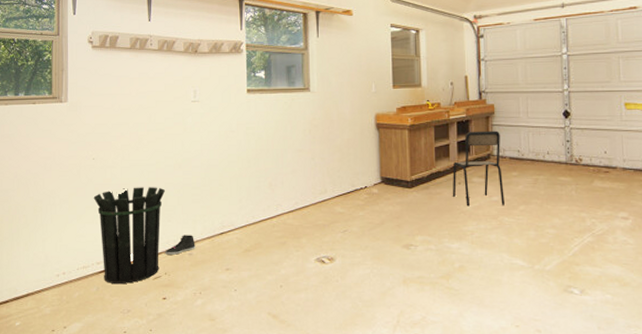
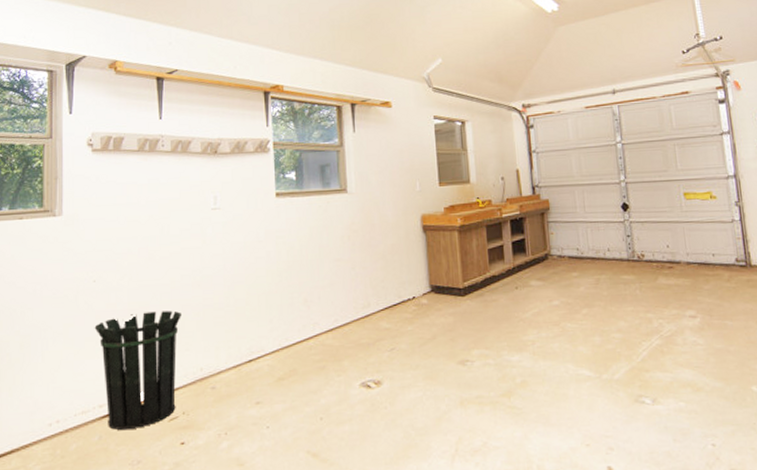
sneaker: present [164,235,195,255] -> none [181,365,219,390]
chair: present [452,130,505,207] -> none [508,228,566,313]

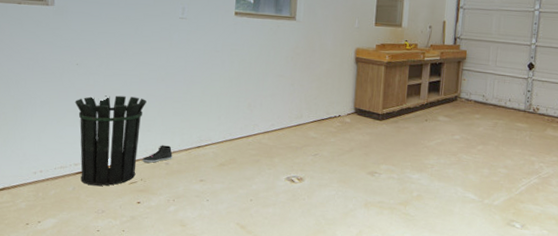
sneaker: none [181,365,219,390] -> present [141,145,173,163]

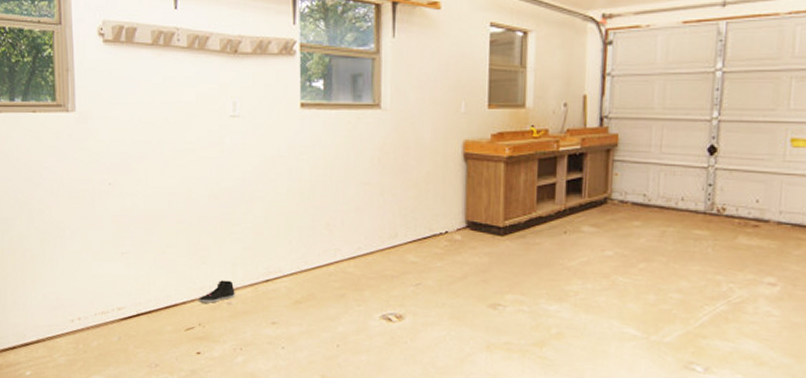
waste bin: present [75,95,147,186] -> none [111,220,198,334]

